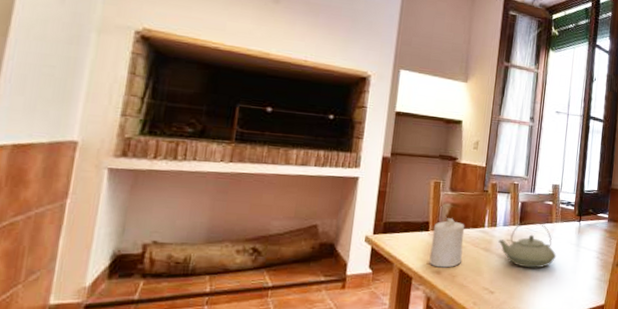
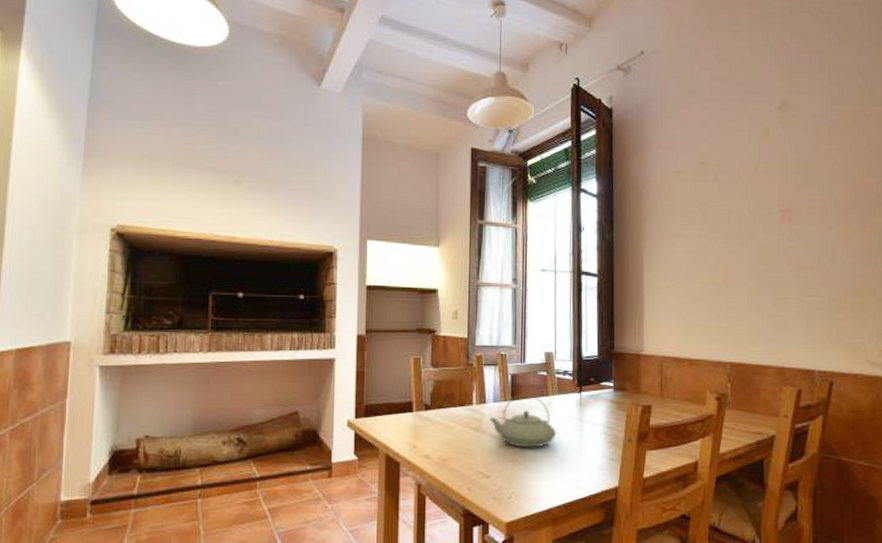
candle: present [429,218,465,268] -> none [416,397,452,451]

